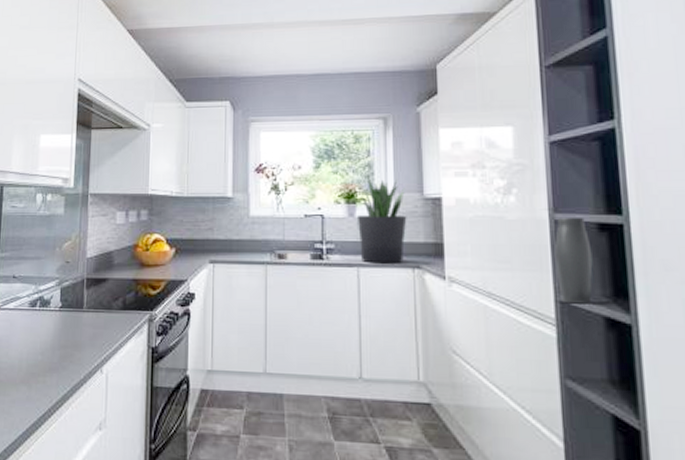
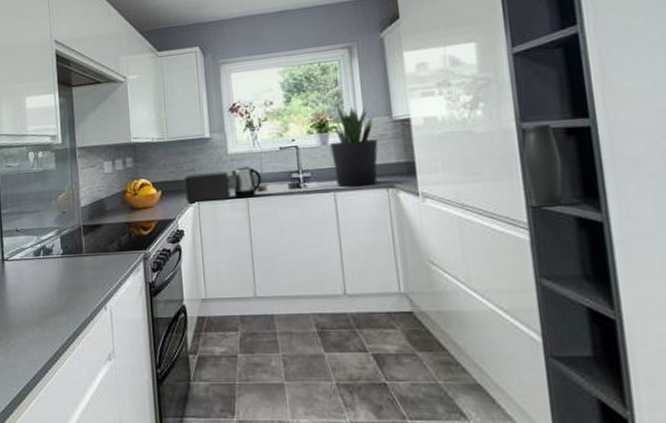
toaster: none [200,234,250,266] -> present [184,171,231,204]
kettle: none [251,230,283,265] -> present [231,165,262,199]

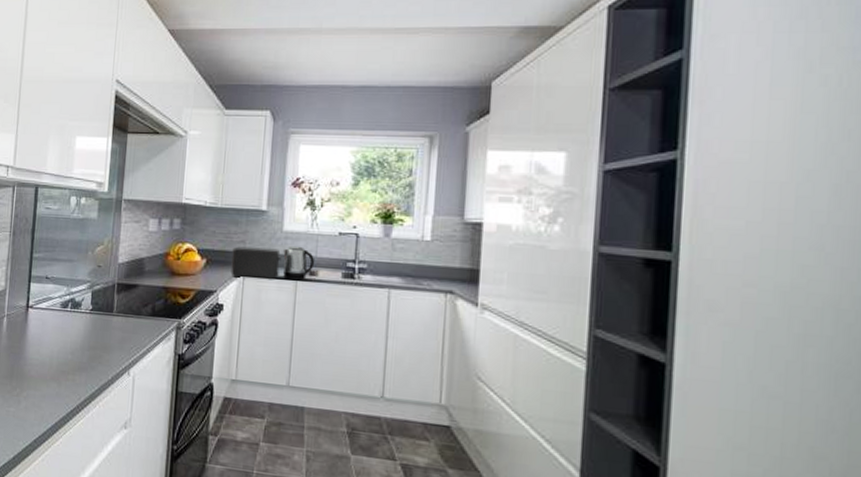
planter: present [330,104,378,188] -> none [392,195,445,288]
vase: present [523,124,563,208] -> none [593,250,635,340]

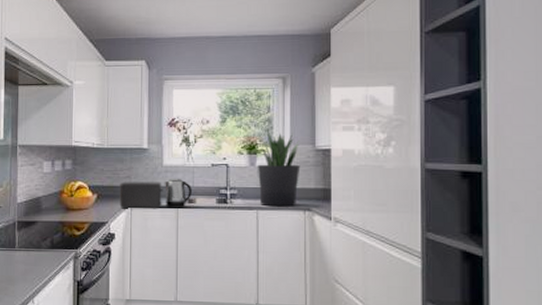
planter: none [392,195,445,288] -> present [258,129,301,207]

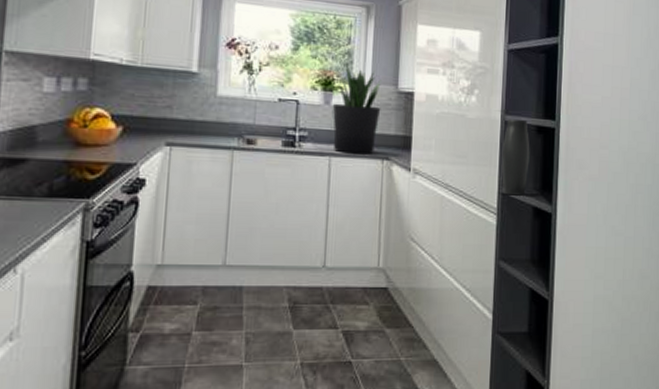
toaster: present [119,181,163,209] -> none [154,112,216,150]
kettle: present [165,178,193,208] -> none [217,112,253,150]
vase: none [423,166,455,240] -> present [501,119,530,196]

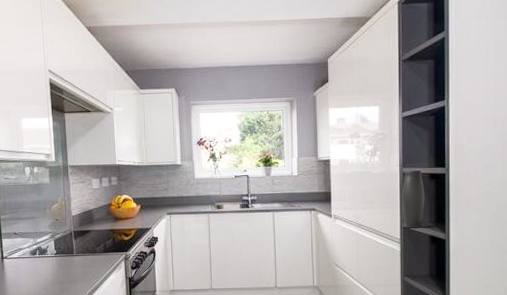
planter: present [333,63,381,155] -> none [273,145,307,209]

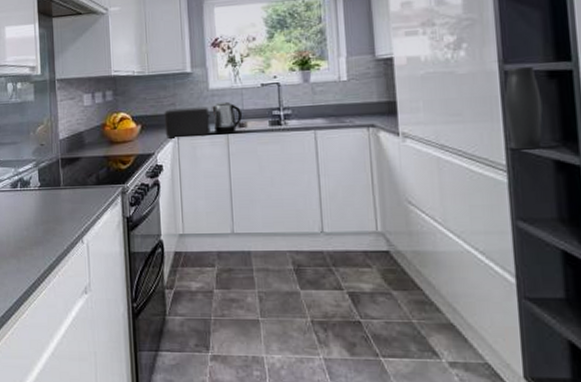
toaster: none [159,192,196,216] -> present [164,107,211,139]
kettle: none [197,188,220,214] -> present [212,101,243,134]

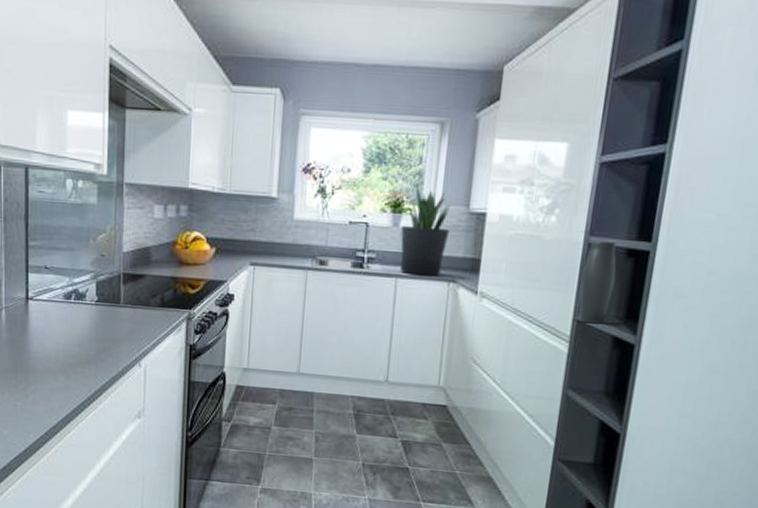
toaster: present [164,107,211,139] -> none [241,235,292,270]
kettle: present [212,101,243,134] -> none [294,234,326,270]
planter: none [312,41,360,126] -> present [399,184,452,277]

